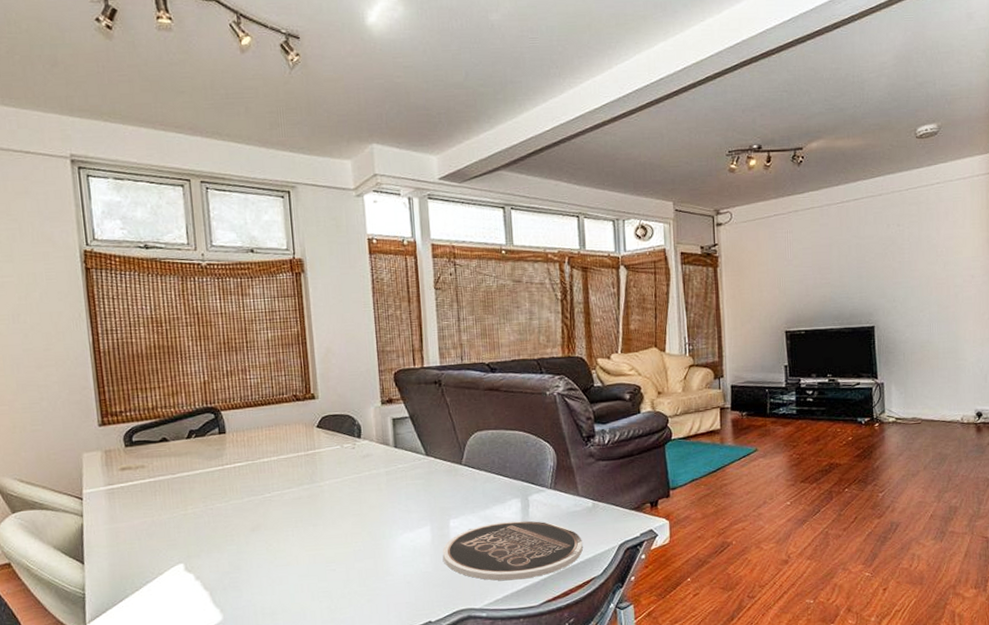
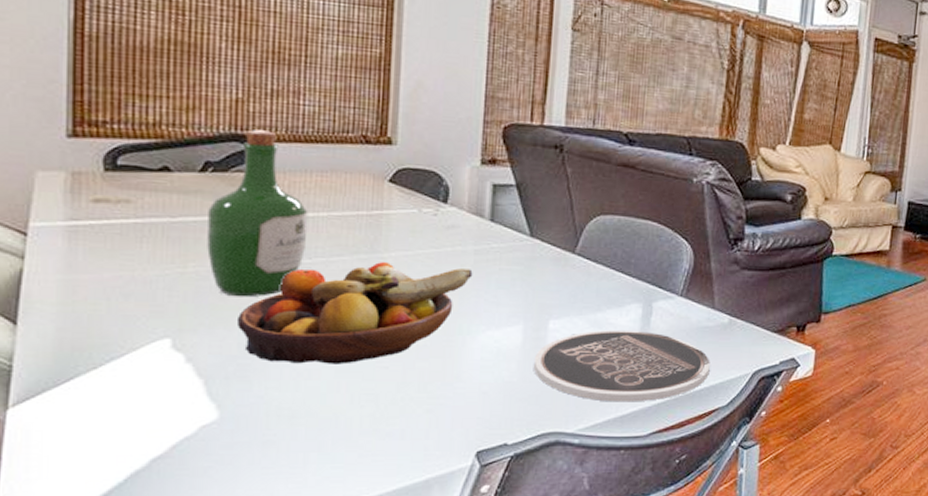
wine bottle: none [196,401,265,528] -> present [207,128,308,297]
fruit bowl: none [226,487,387,574] -> present [238,262,473,364]

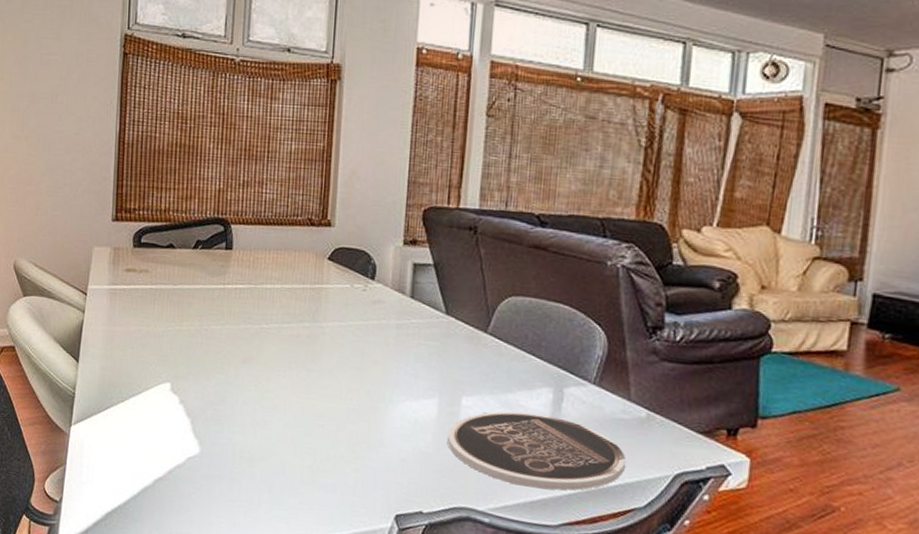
wine bottle: present [207,128,308,297] -> none [196,213,267,354]
fruit bowl: present [238,262,473,364] -> none [215,330,395,419]

